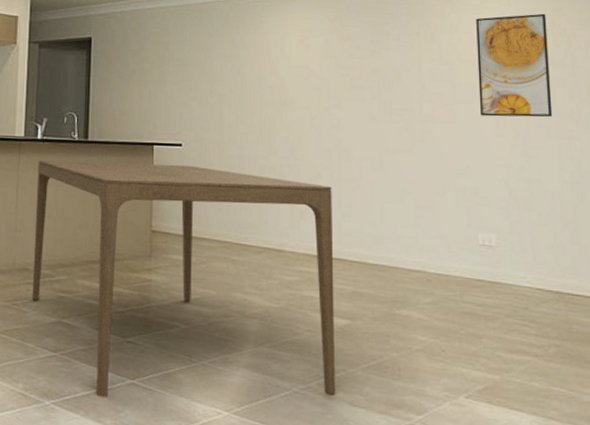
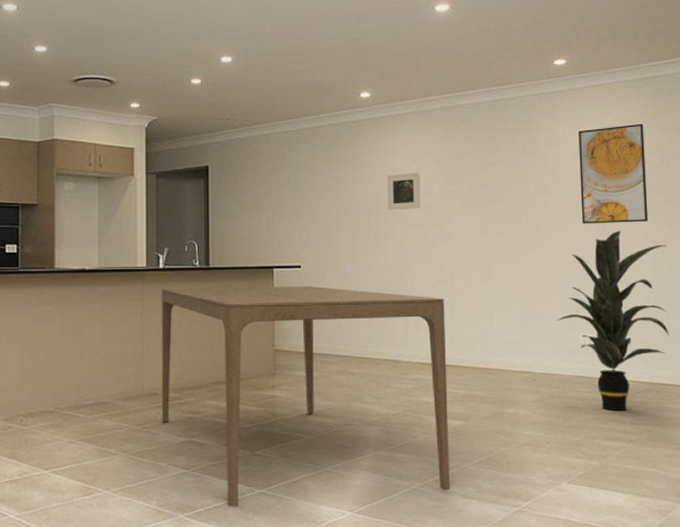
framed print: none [274,53,308,92] -> present [387,172,421,211]
indoor plant: none [452,124,578,321] -> present [555,230,670,411]

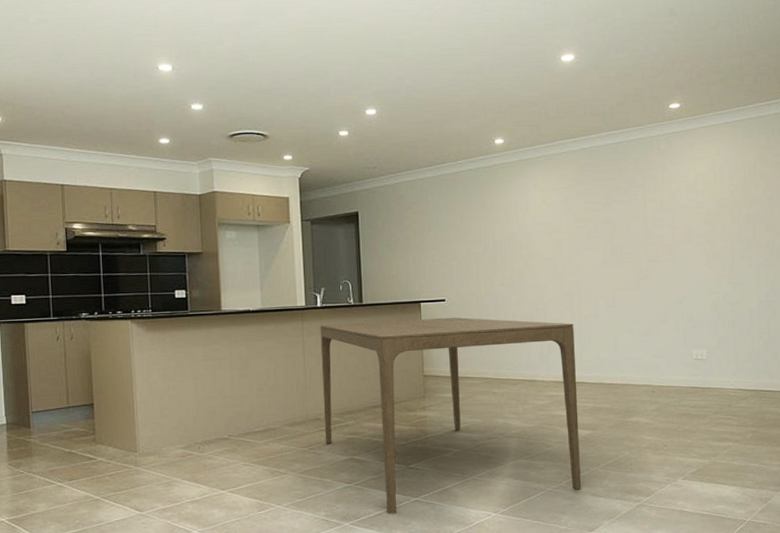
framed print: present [387,172,421,211] -> none [521,211,551,247]
indoor plant: present [555,230,670,411] -> none [671,257,771,416]
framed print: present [578,123,649,224] -> none [691,160,753,253]

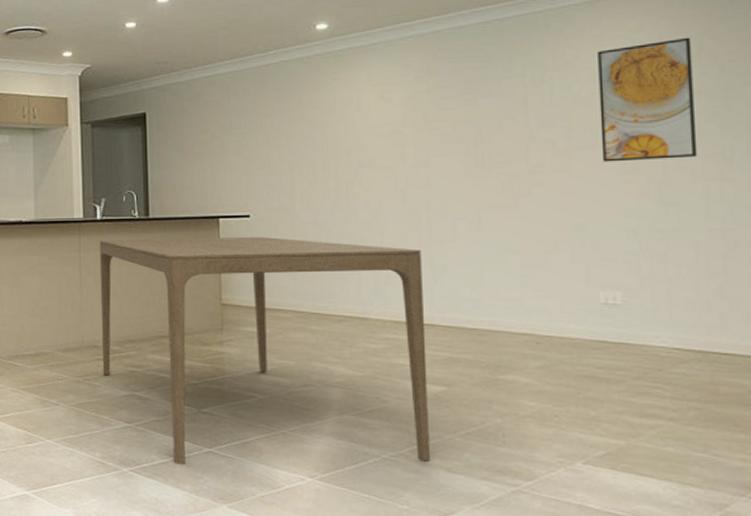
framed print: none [691,160,753,253] -> present [598,37,698,162]

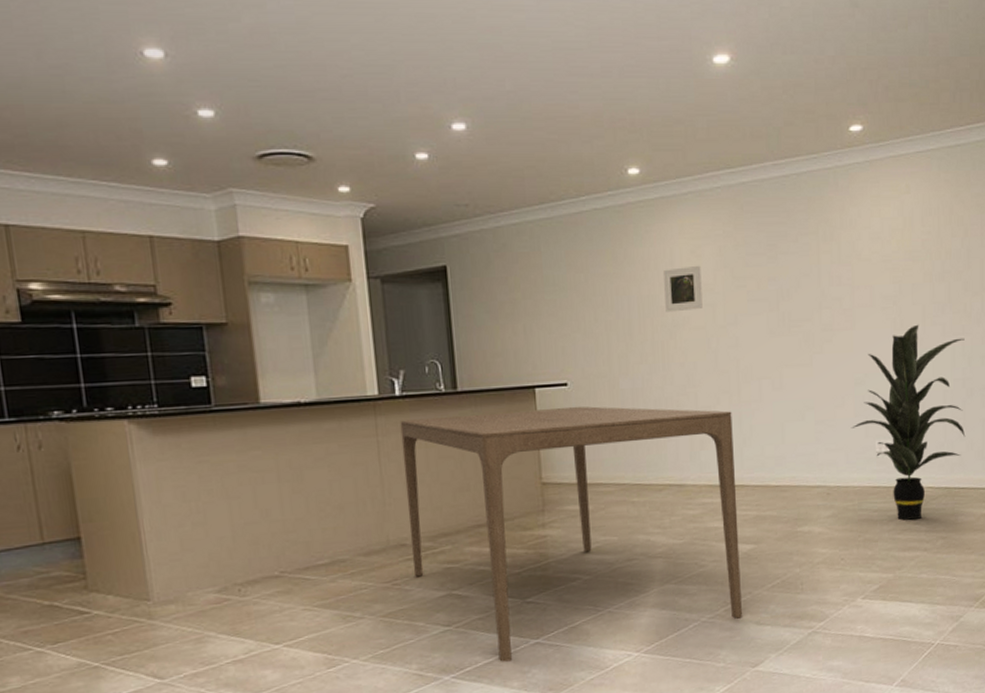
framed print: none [350,109,391,153] -> present [664,265,703,313]
indoor plant: none [566,168,728,383] -> present [850,324,966,520]
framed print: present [598,37,698,162] -> none [876,200,947,319]

